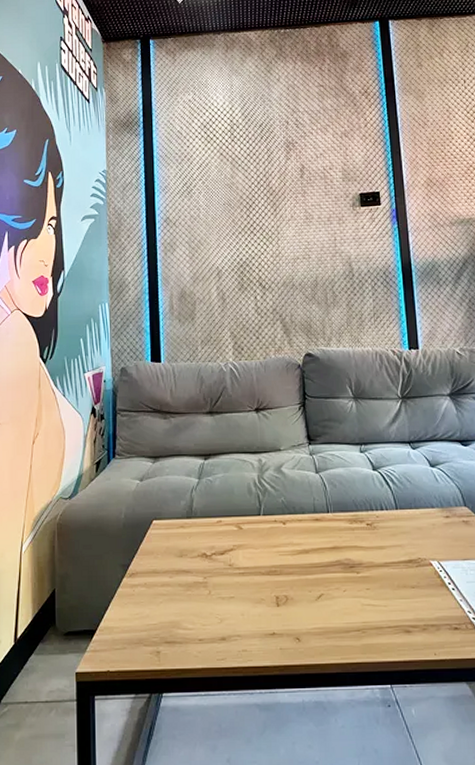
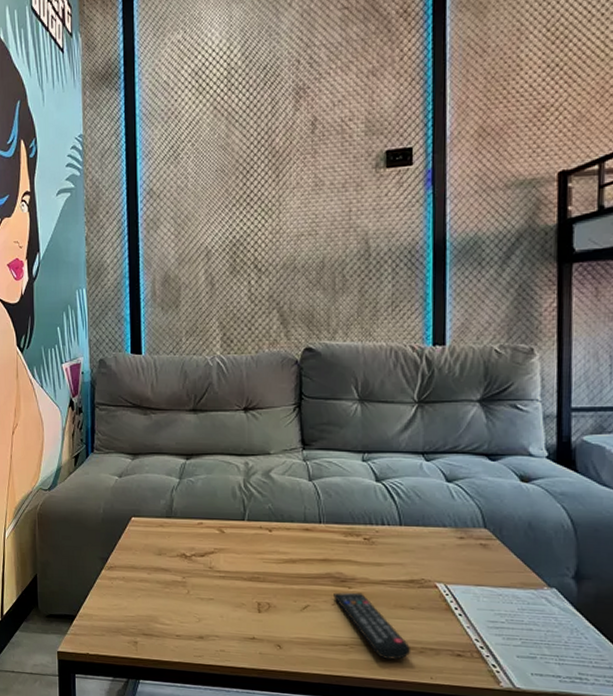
remote control: none [344,577,416,640] -> present [334,592,411,660]

